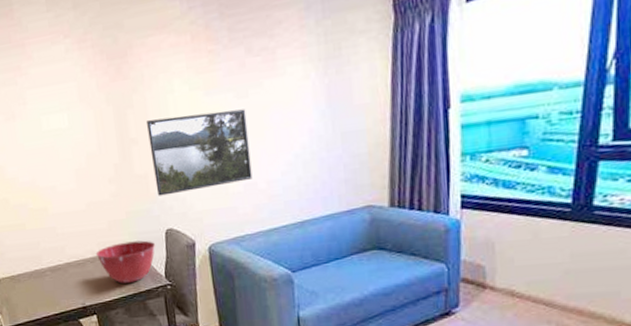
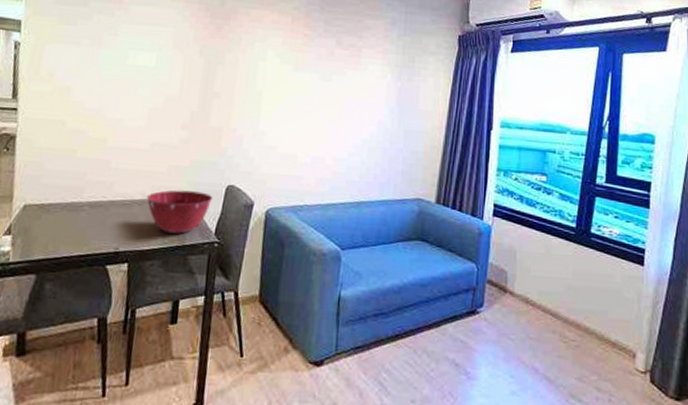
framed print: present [147,109,253,196] -> none [227,80,327,154]

